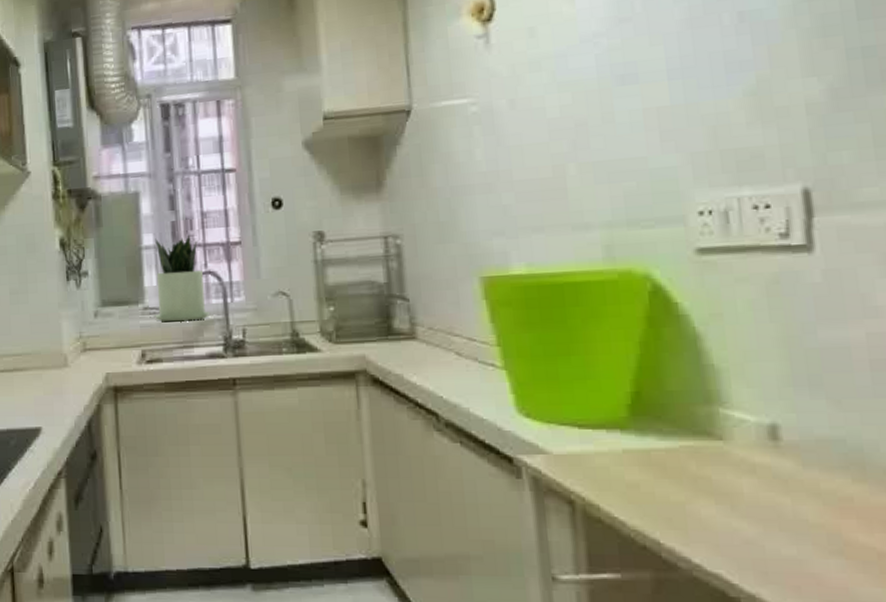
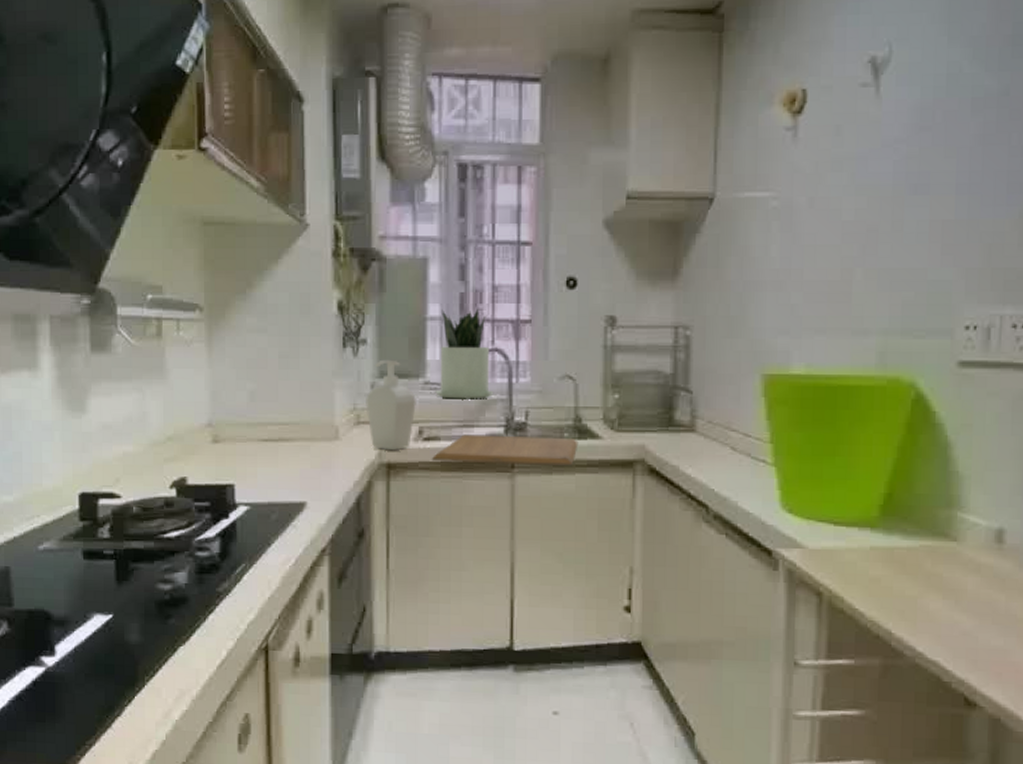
soap bottle: none [90,288,138,375] -> present [366,359,416,451]
chopping board: none [155,352,298,383] -> present [431,434,579,467]

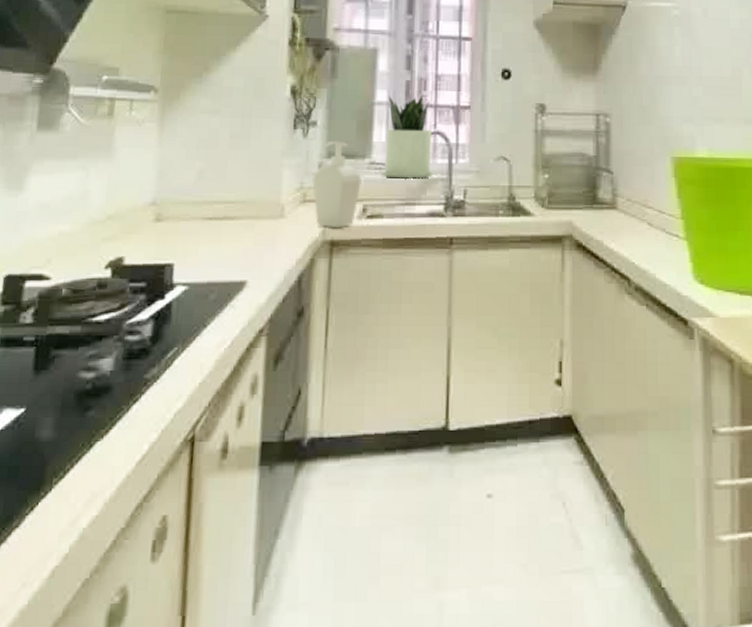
chopping board: present [431,434,579,467] -> none [373,212,512,243]

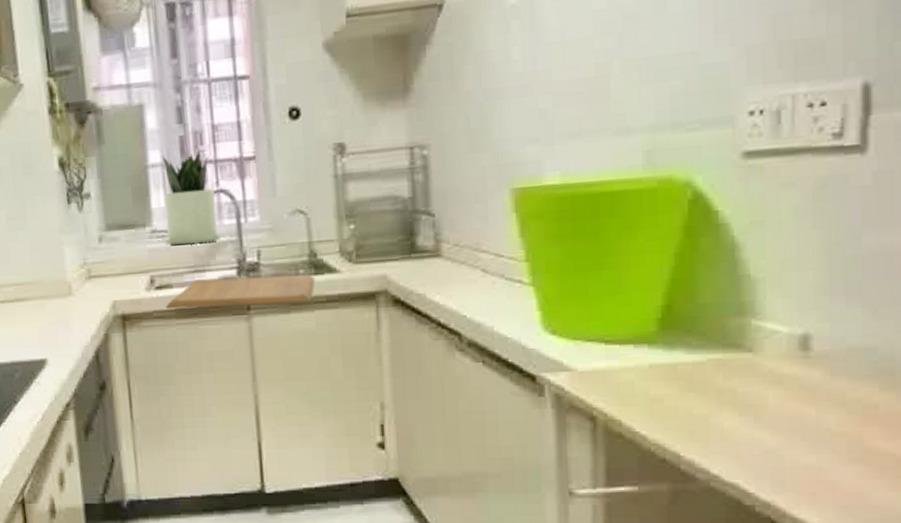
soap bottle: present [312,141,362,229] -> none [94,211,145,303]
chopping board: none [373,212,512,243] -> present [165,274,316,310]

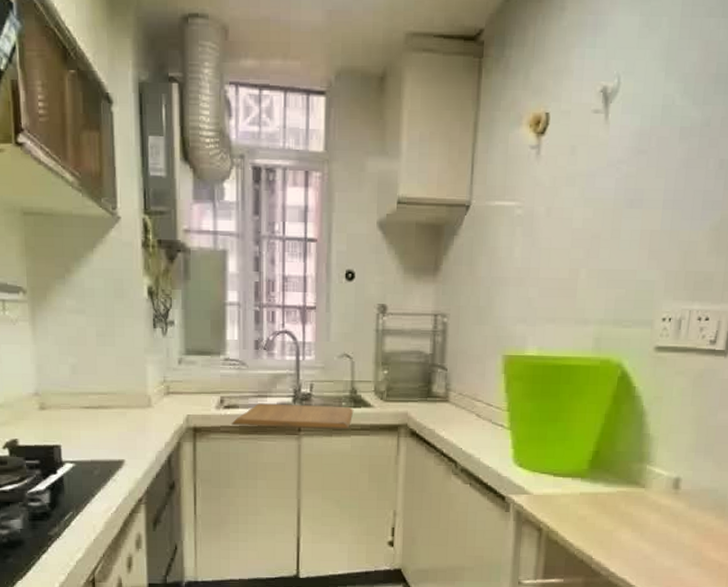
planter: present [162,150,223,246] -> none [234,295,284,374]

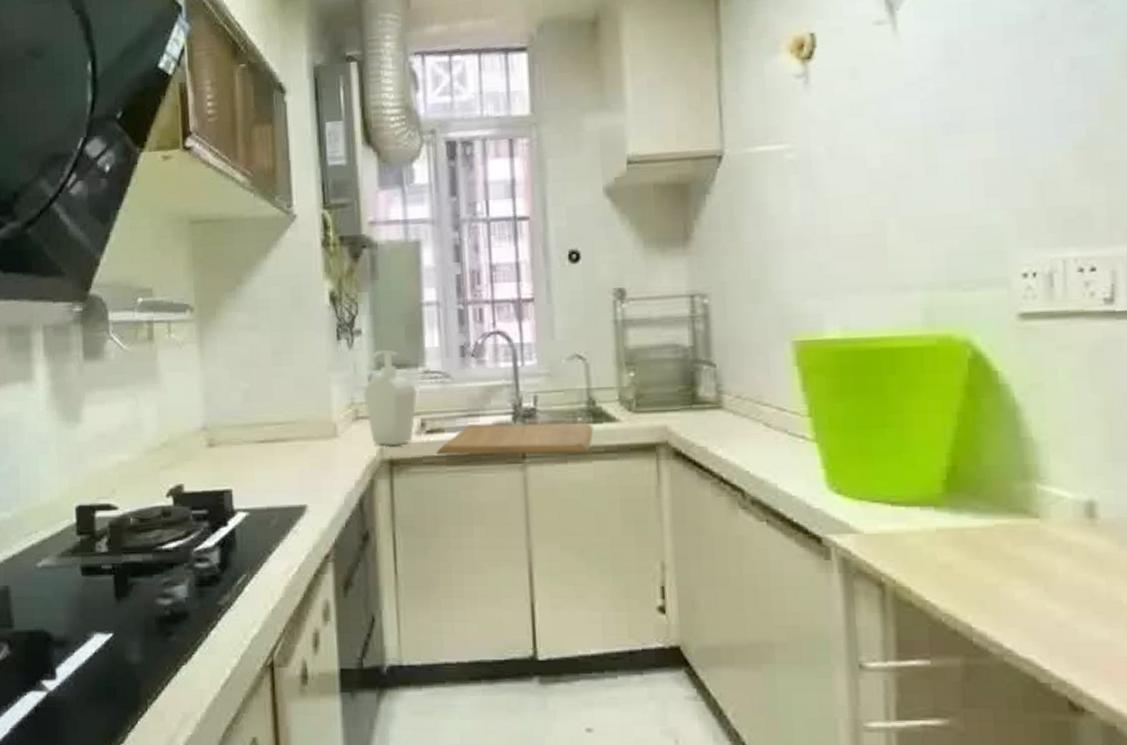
soap bottle: none [174,339,218,417] -> present [363,349,417,446]

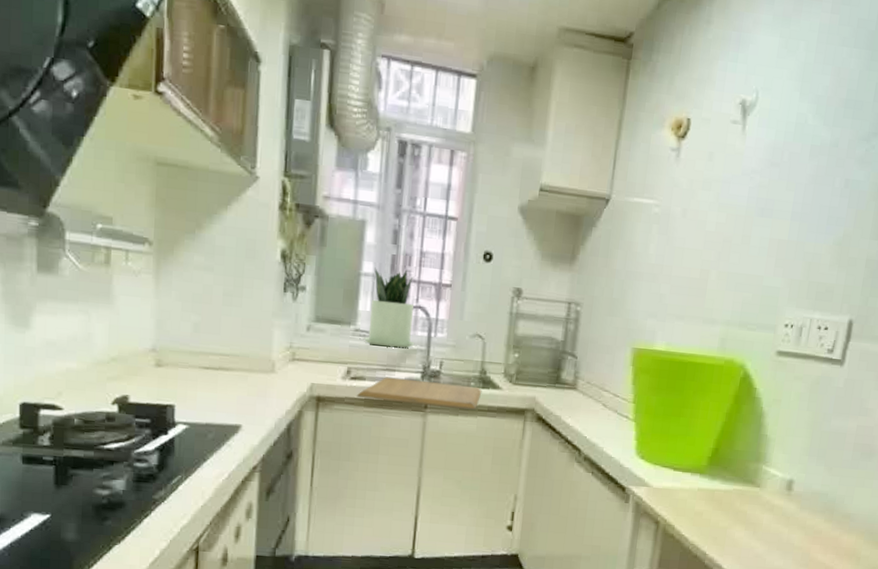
soap bottle: present [363,349,417,446] -> none [301,306,347,386]
planter: none [436,289,499,388] -> present [364,267,415,348]

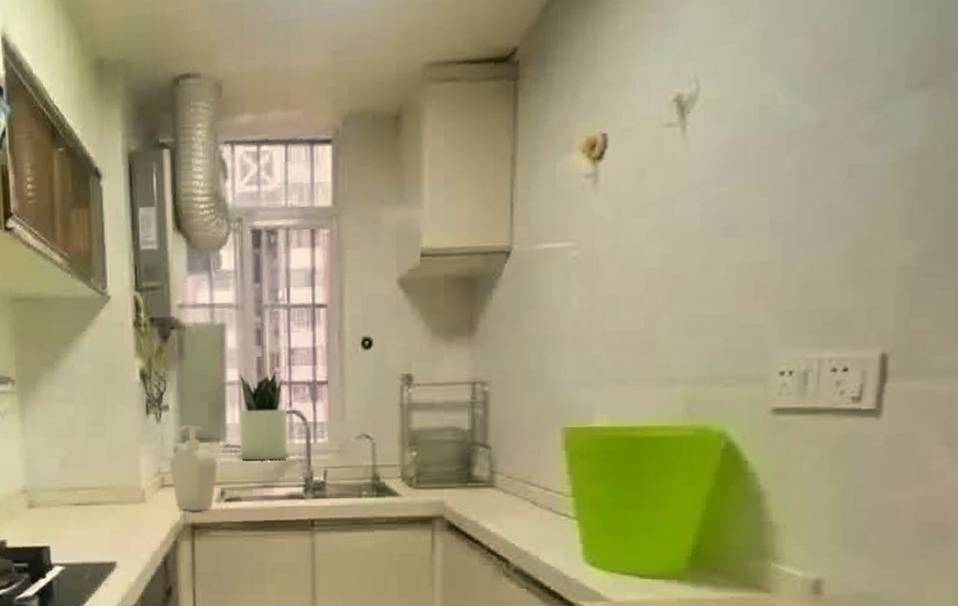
soap bottle: none [301,306,347,386] -> present [169,424,218,512]
chopping board: present [356,377,482,411] -> none [233,494,377,524]

